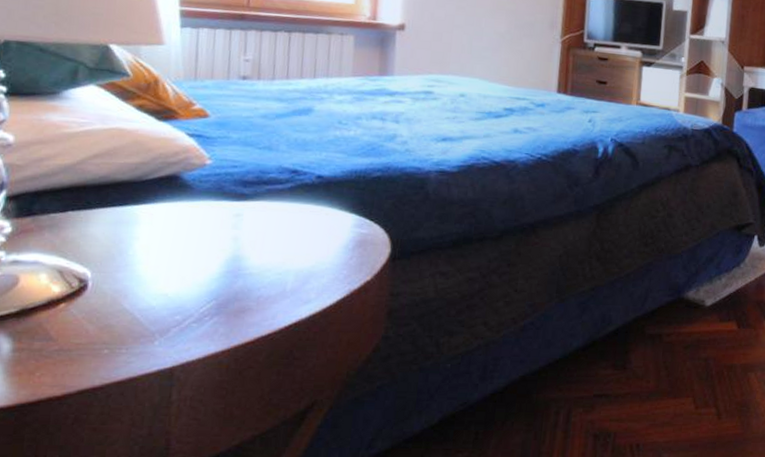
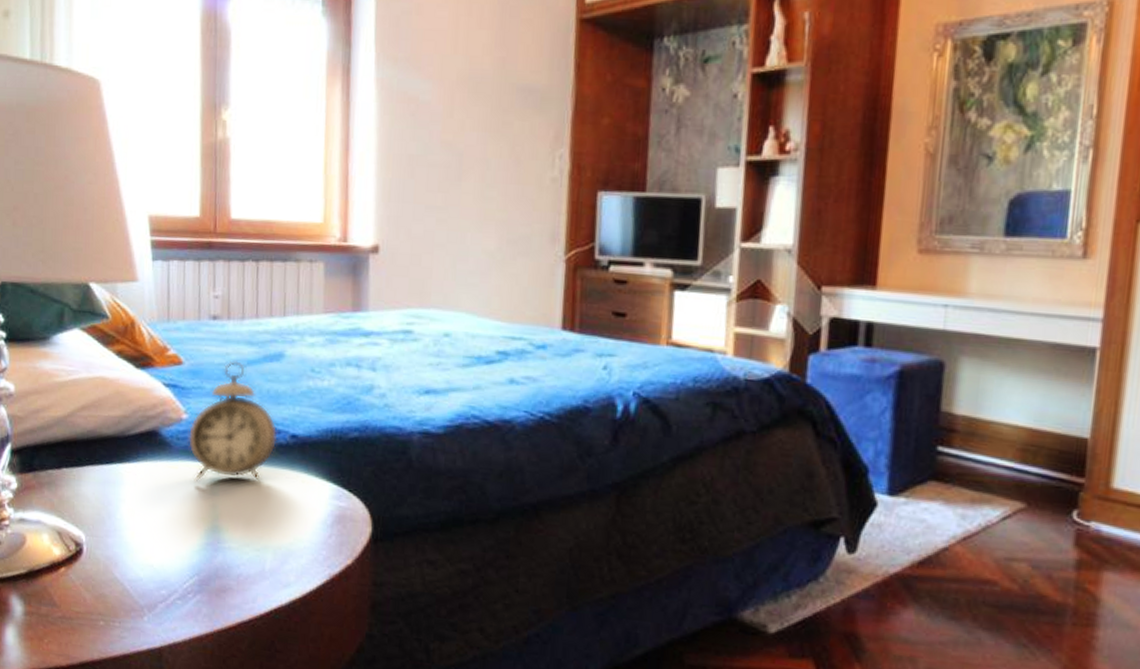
alarm clock: none [210,114,304,219] -> present [187,361,278,483]

